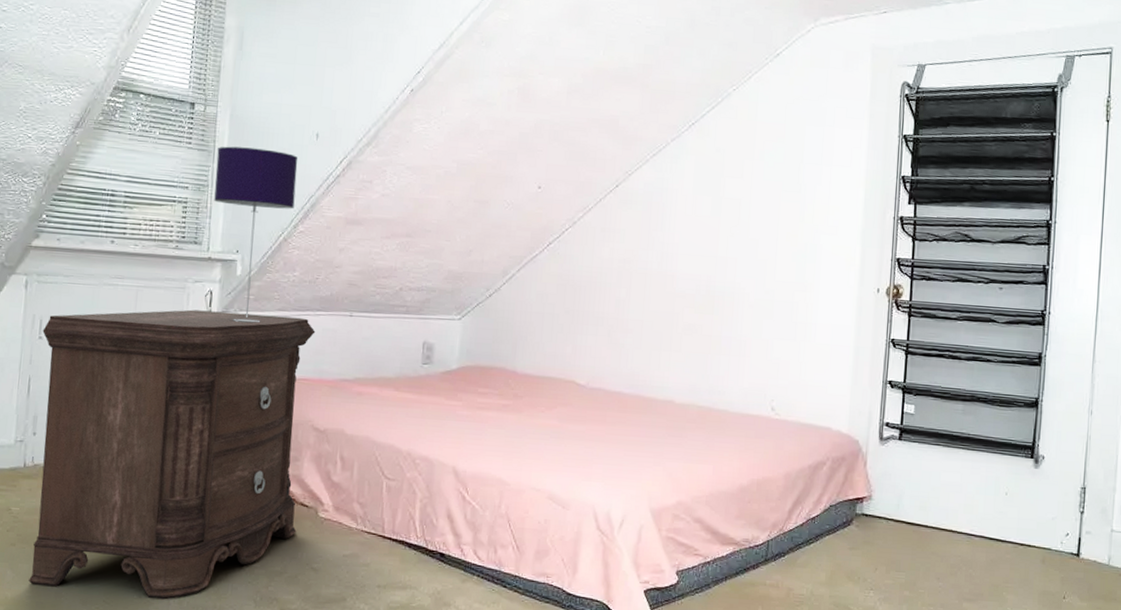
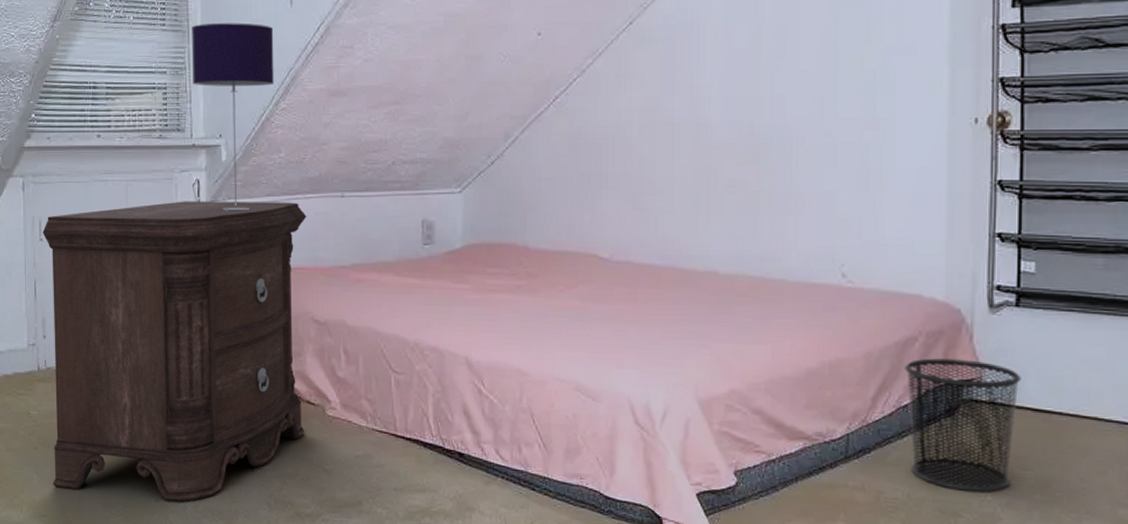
waste bin: none [814,479,900,589] -> present [905,358,1021,492]

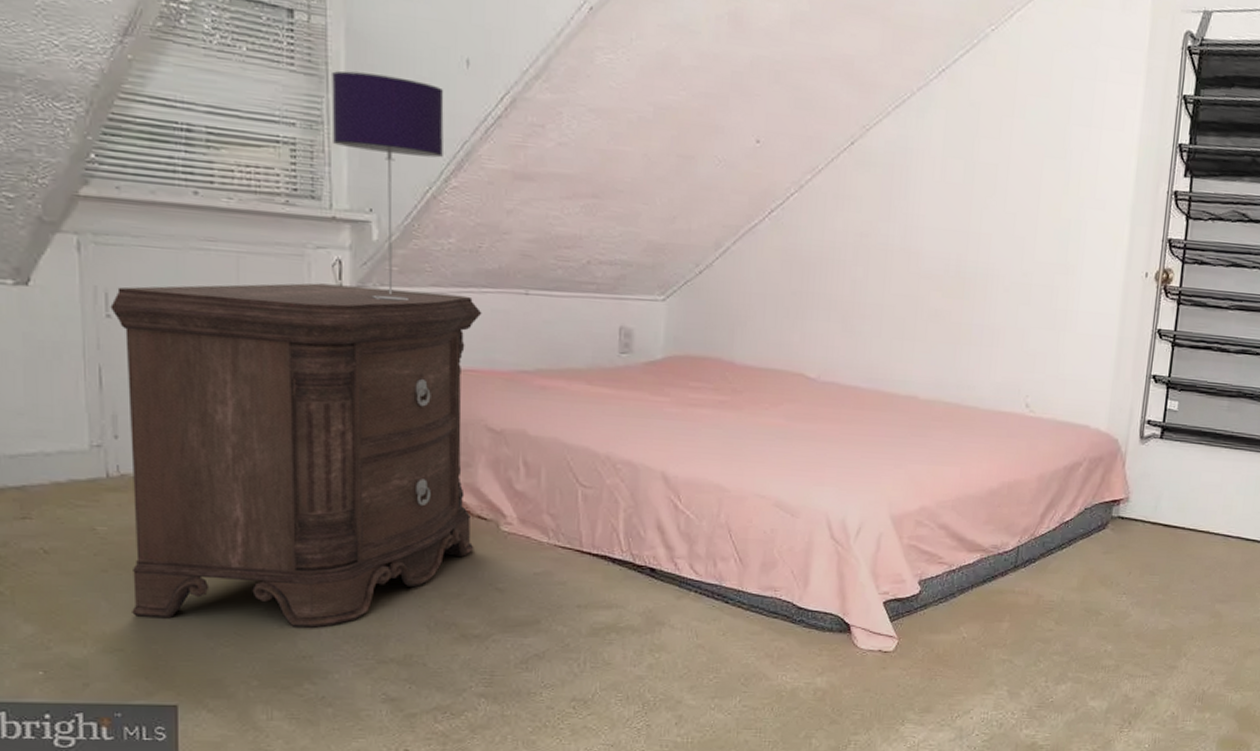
waste bin: present [905,358,1021,492] -> none [1066,481,1158,594]

